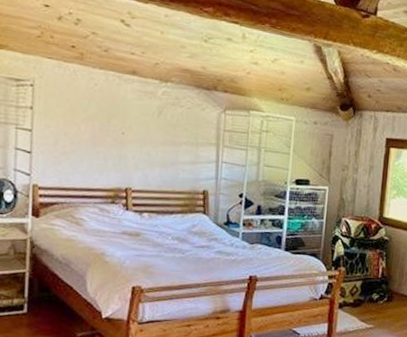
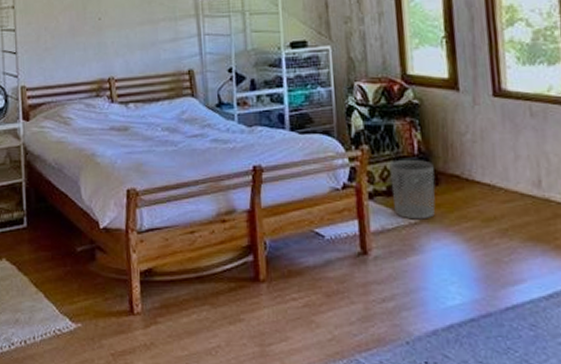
waste bin: none [357,280,391,326] -> present [389,159,436,220]

